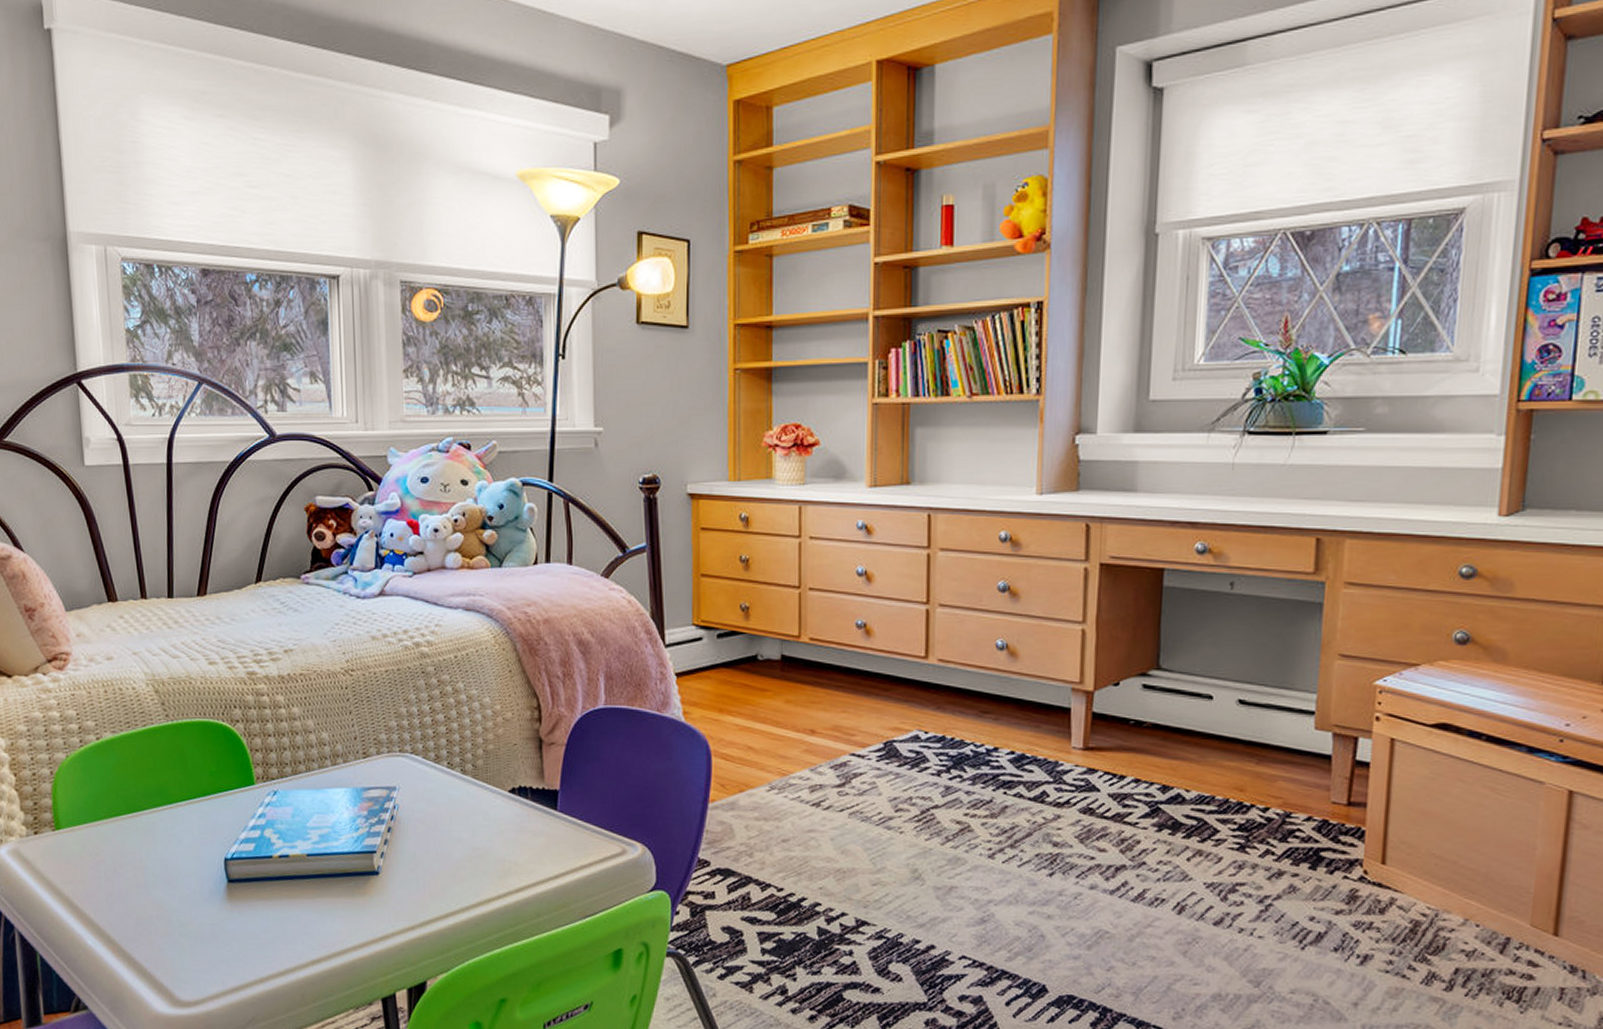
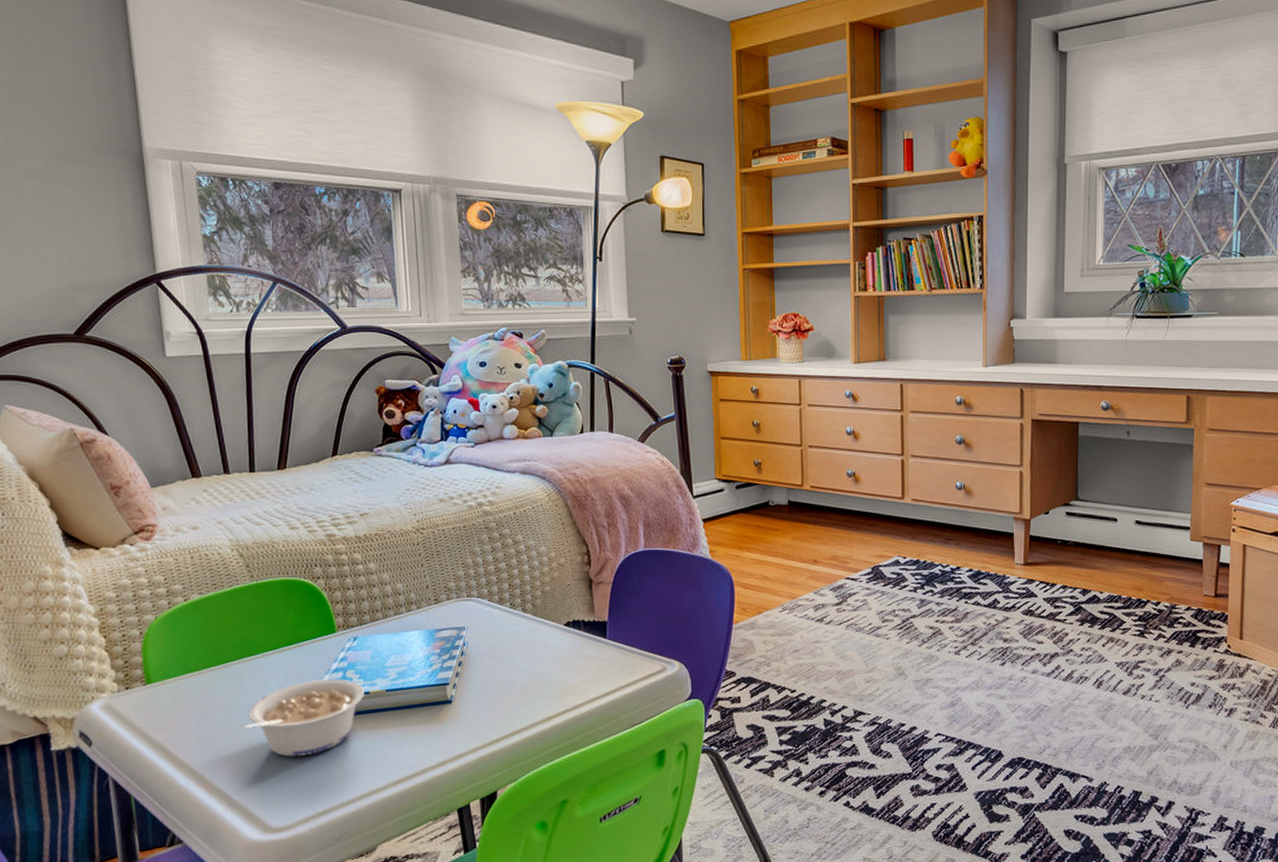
legume: none [149,836,283,923] -> present [239,679,365,757]

